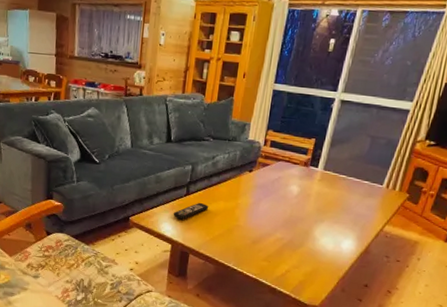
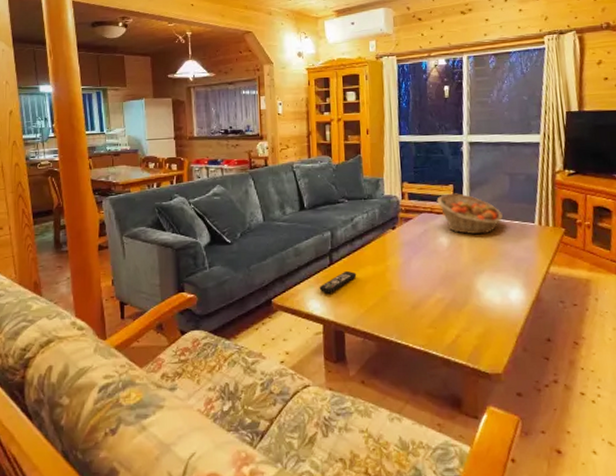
fruit basket: none [296,146,355,189] -> present [436,192,503,235]

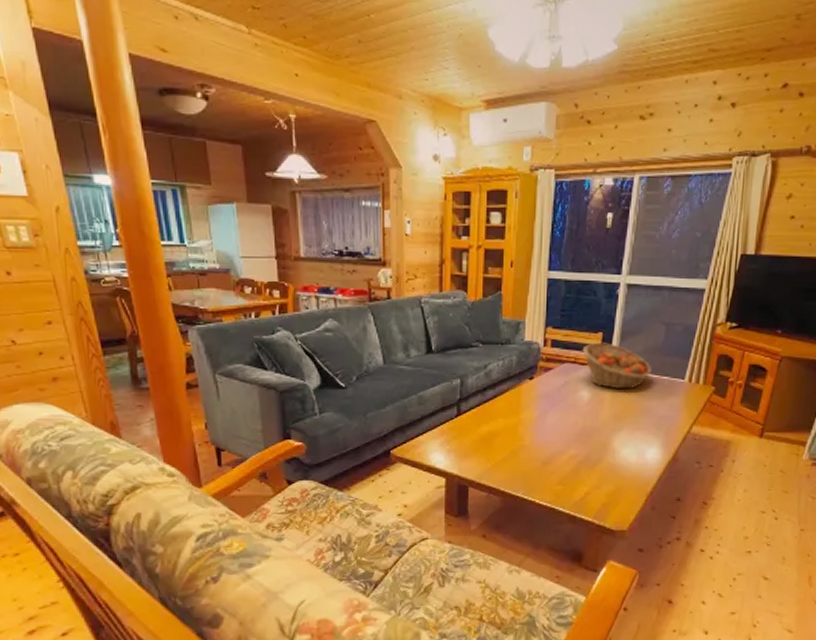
remote control: present [319,270,357,294] -> none [443,422,486,446]

